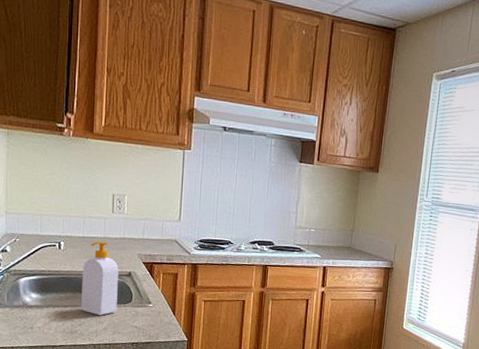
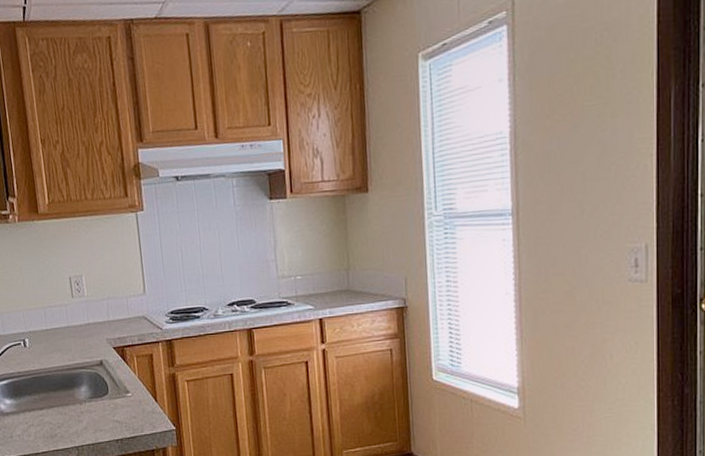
soap bottle: present [81,241,119,315] -> none [51,331,95,414]

